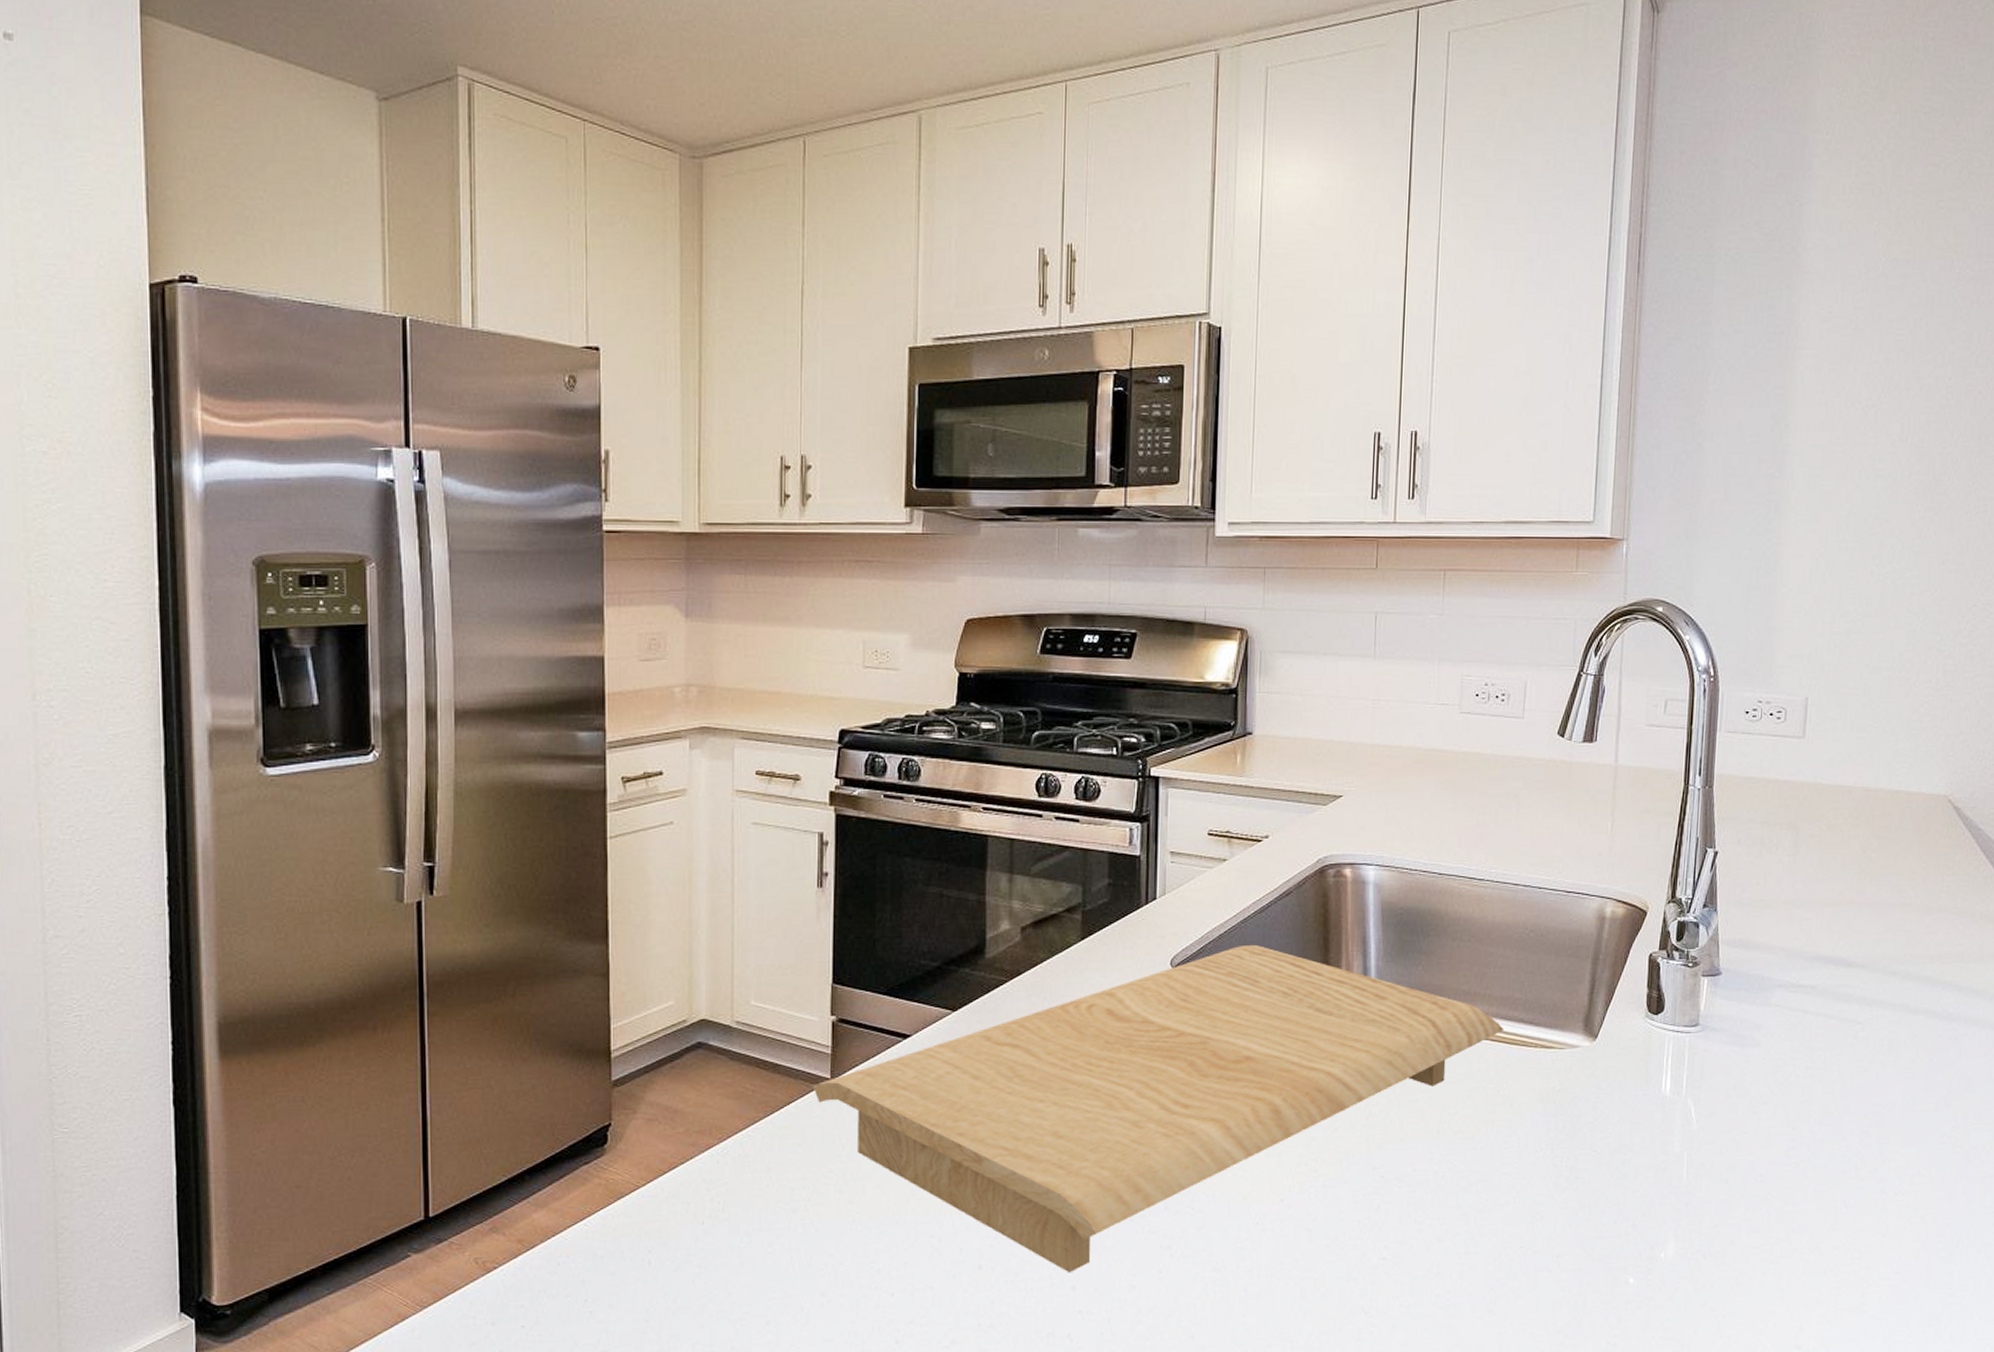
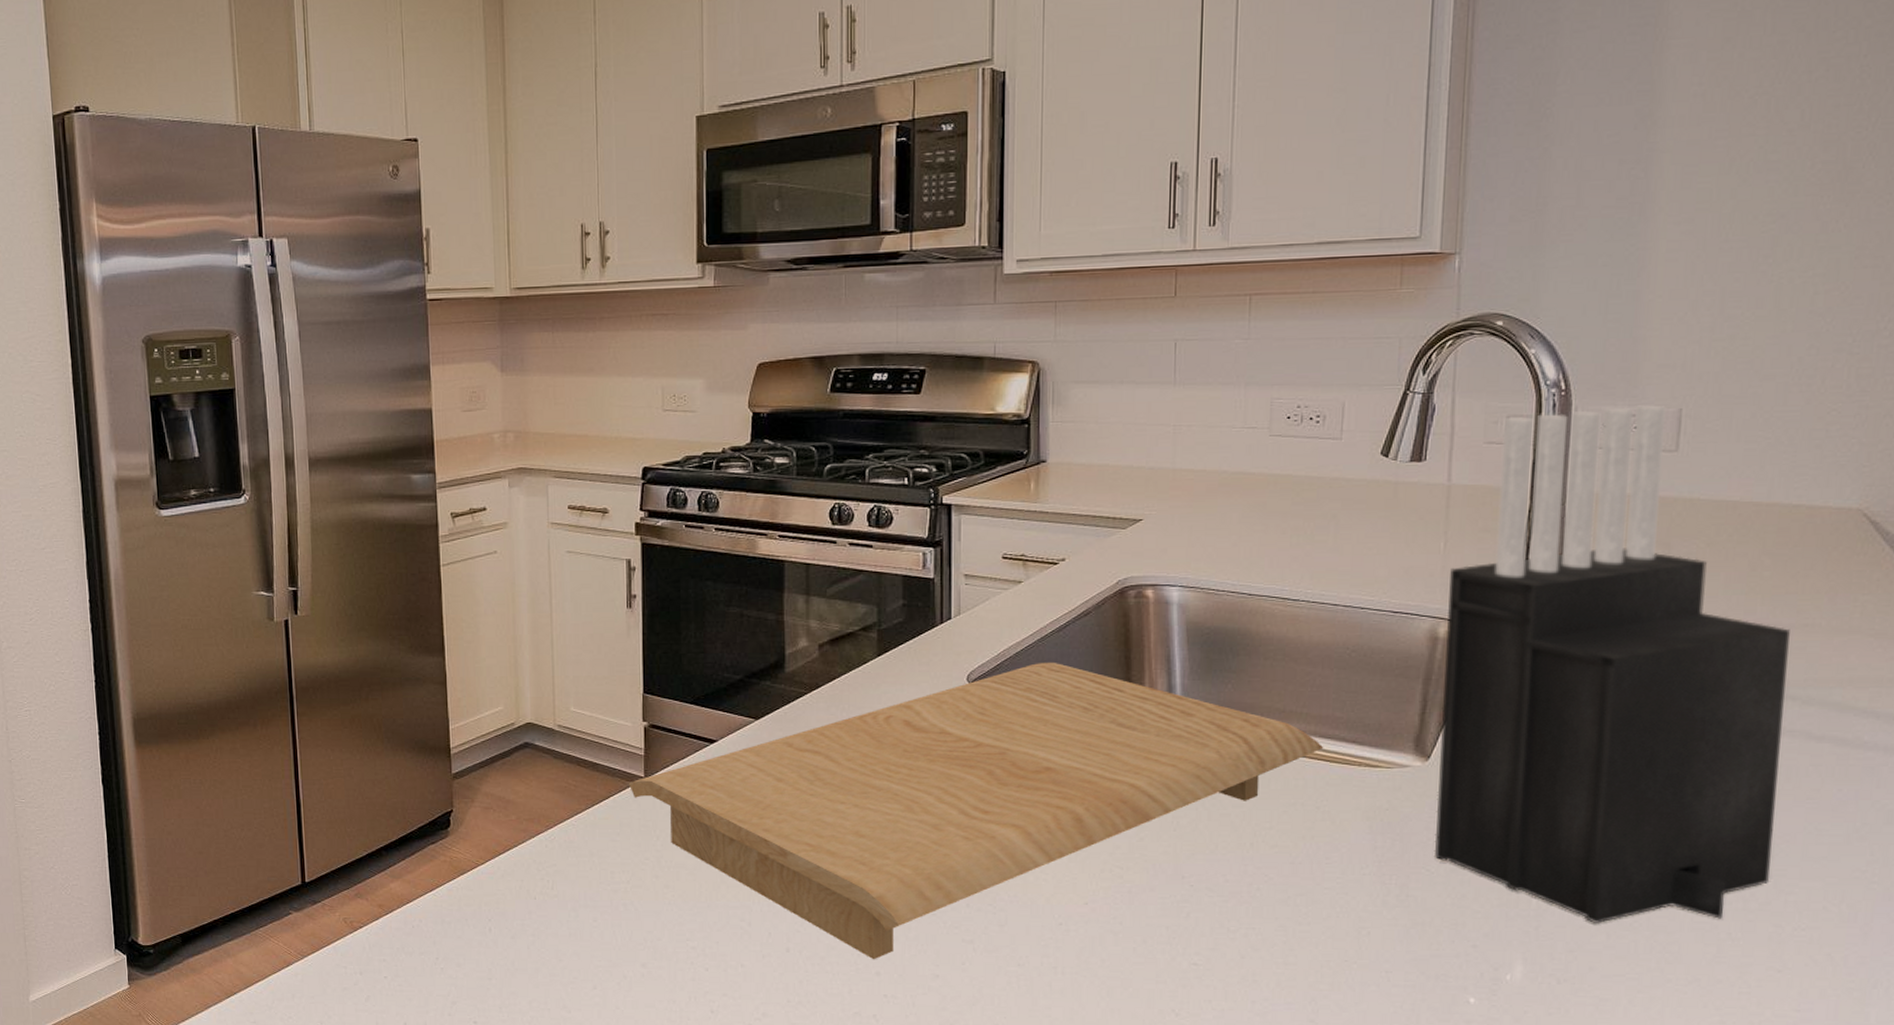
knife block: none [1599,693,1892,1197] -> present [1433,405,1790,923]

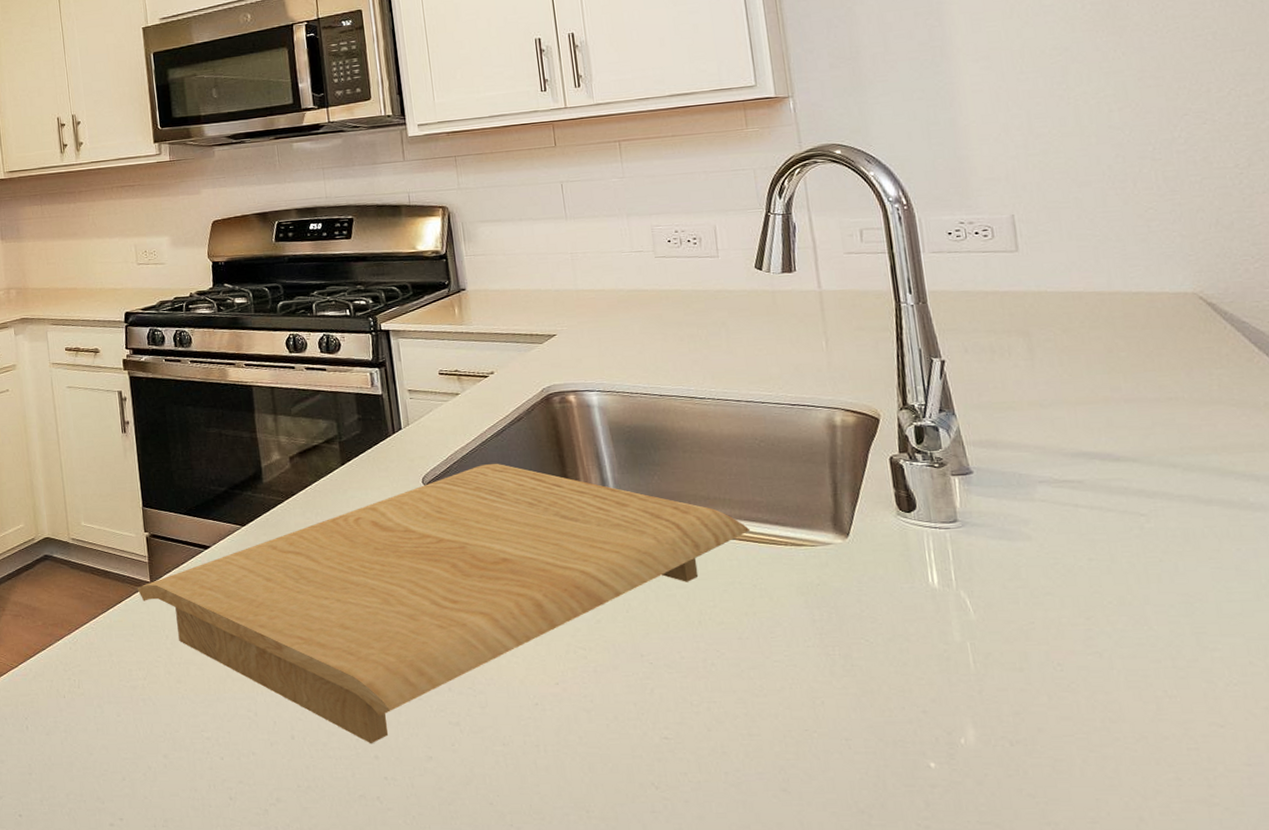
knife block: present [1433,405,1790,923] -> none [835,213,1191,685]

